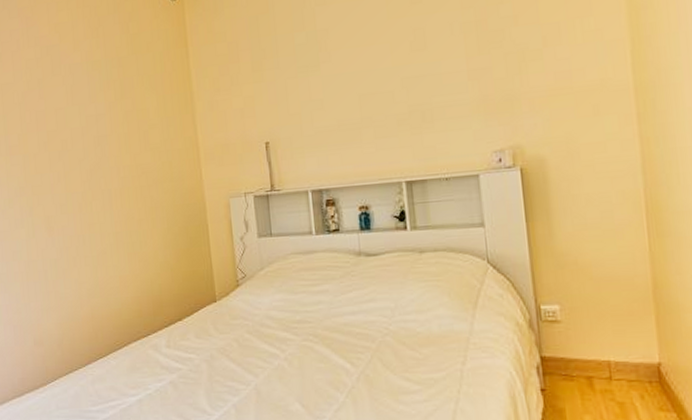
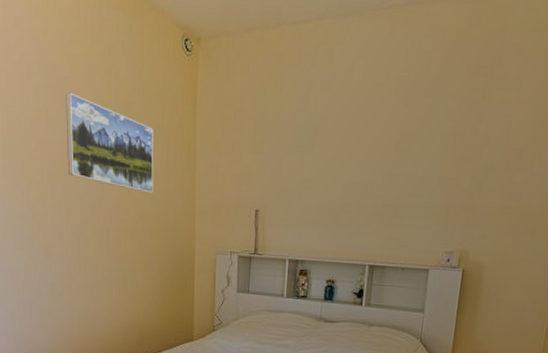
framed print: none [56,59,153,145] -> present [66,92,154,193]

